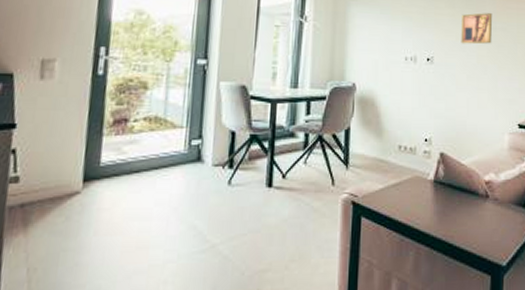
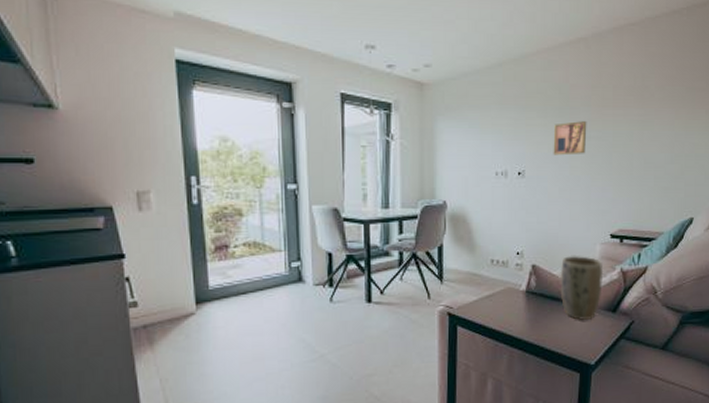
plant pot: none [468,144,513,215] -> present [560,255,604,320]

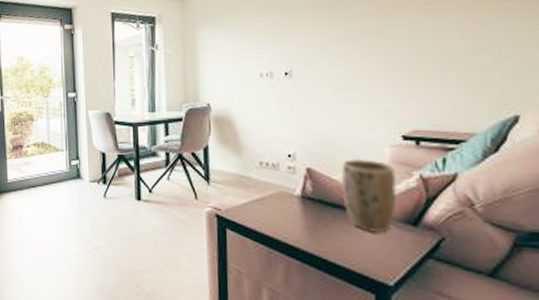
wall art: present [553,121,587,156] -> none [322,16,363,53]

